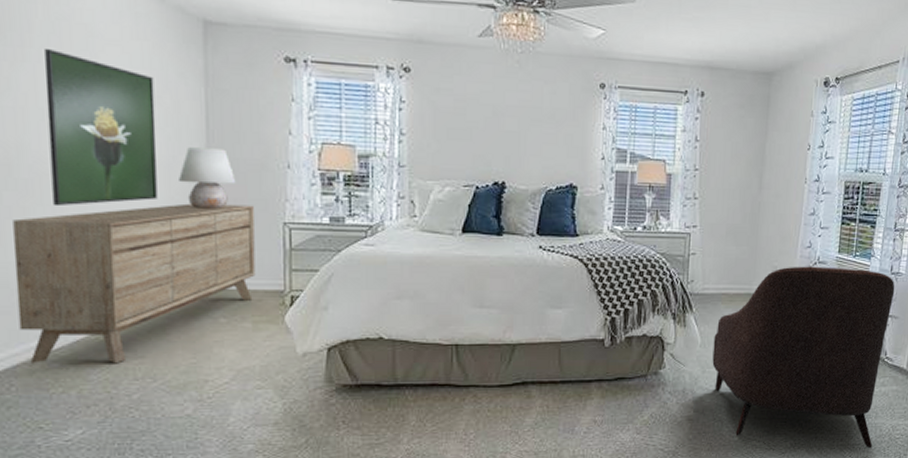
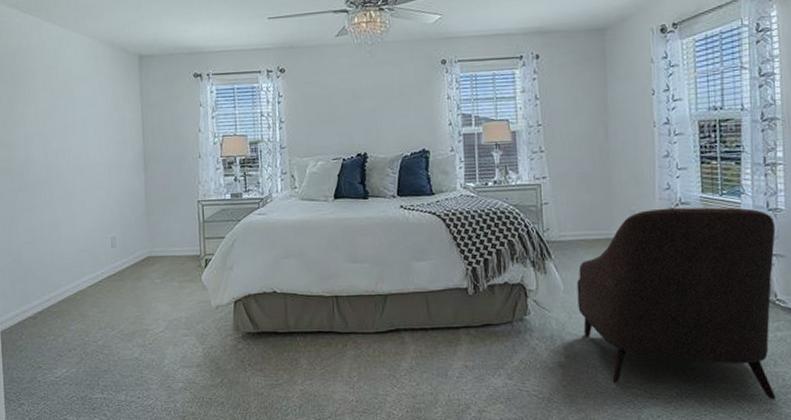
sideboard: present [13,203,256,364] -> none [24,189,180,318]
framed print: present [44,48,158,207] -> none [42,89,112,201]
table lamp: present [177,147,236,209] -> none [125,148,164,195]

